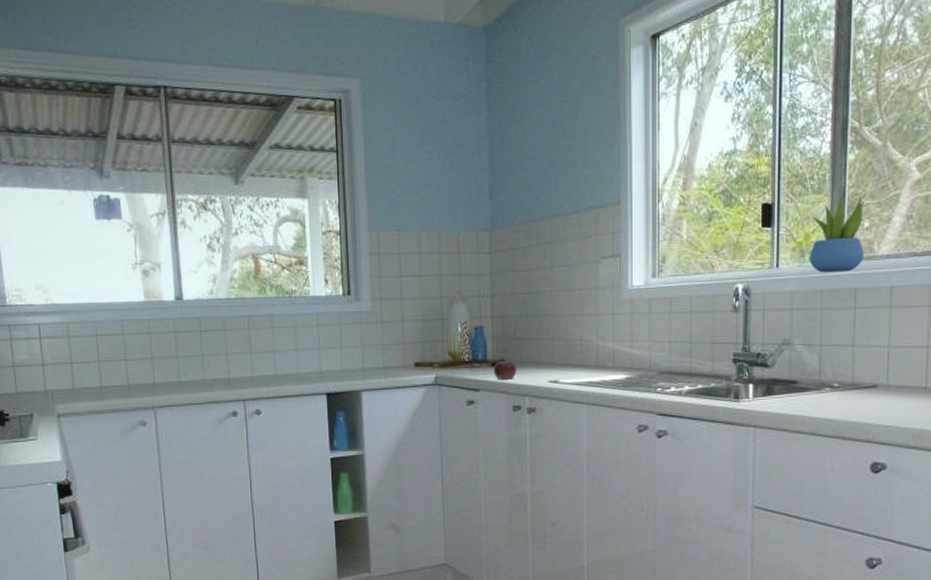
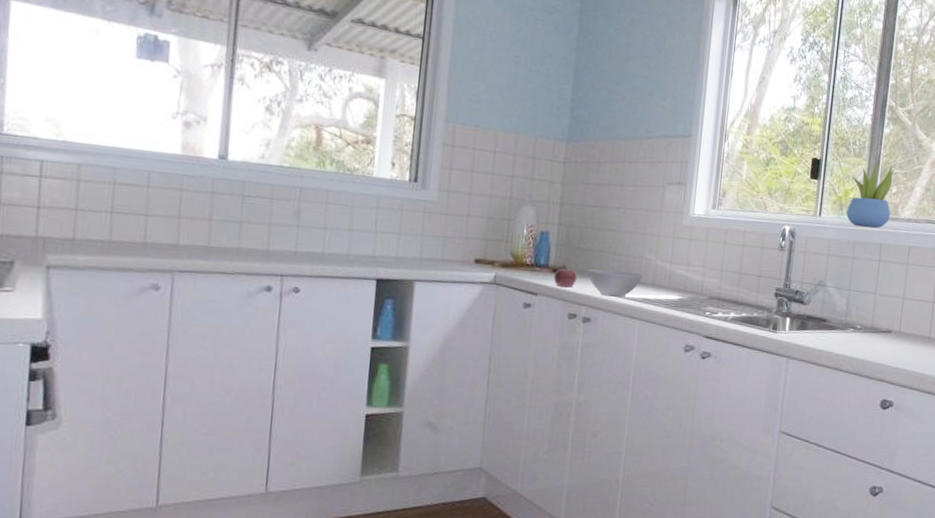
bowl: none [526,356,586,384] -> present [586,268,644,297]

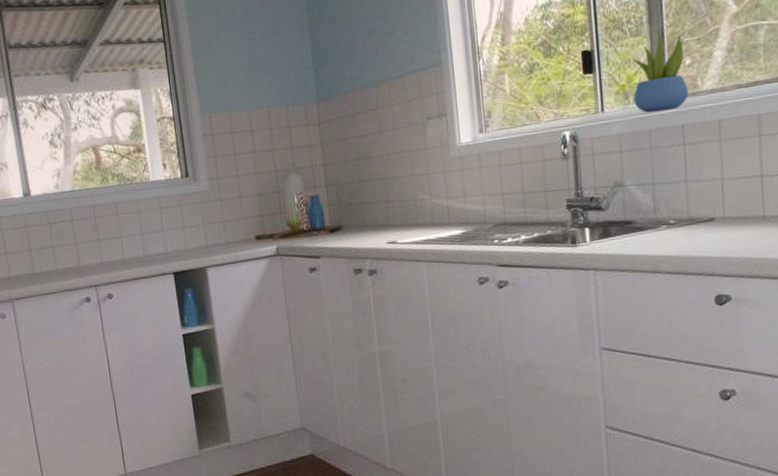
fruit: present [553,265,577,288] -> none [332,224,355,246]
bowl: present [586,268,644,297] -> none [363,216,421,245]

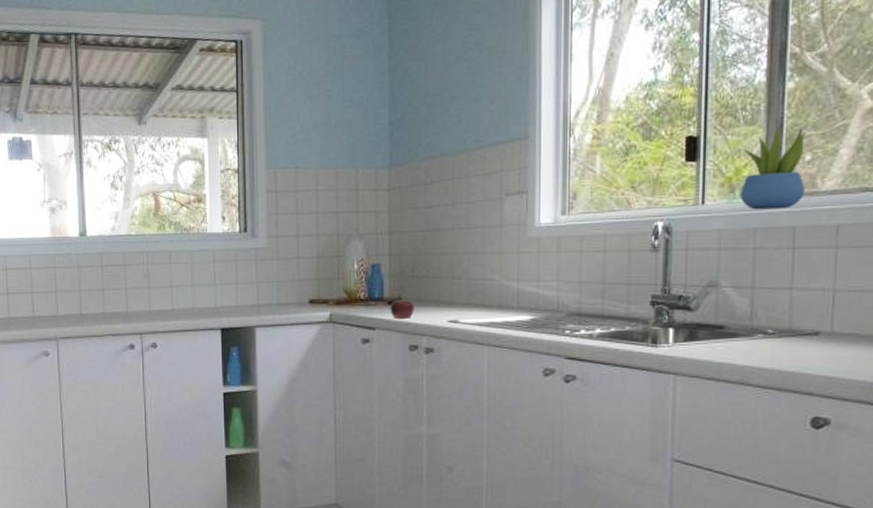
fruit: none [332,224,355,246] -> present [390,296,414,319]

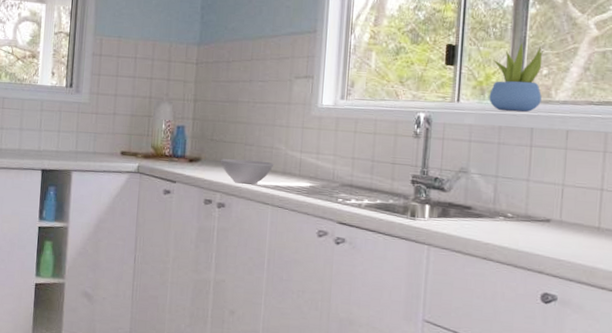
fruit: present [390,296,414,319] -> none [190,156,211,176]
bowl: none [424,295,488,324] -> present [220,158,274,185]

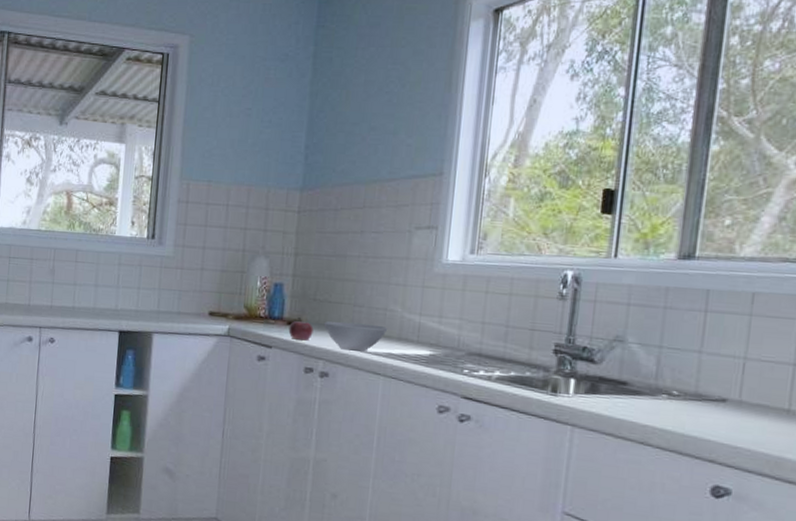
fruit: none [190,156,211,176] -> present [288,317,314,341]
succulent plant: present [489,42,544,113] -> none [654,186,728,271]

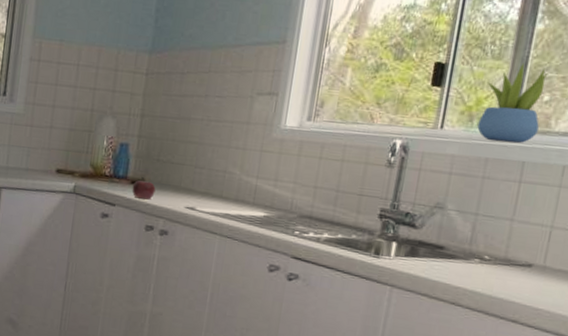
bowl: present [323,321,388,352] -> none [165,181,226,212]
succulent plant: none [654,186,728,271] -> present [477,63,548,144]

